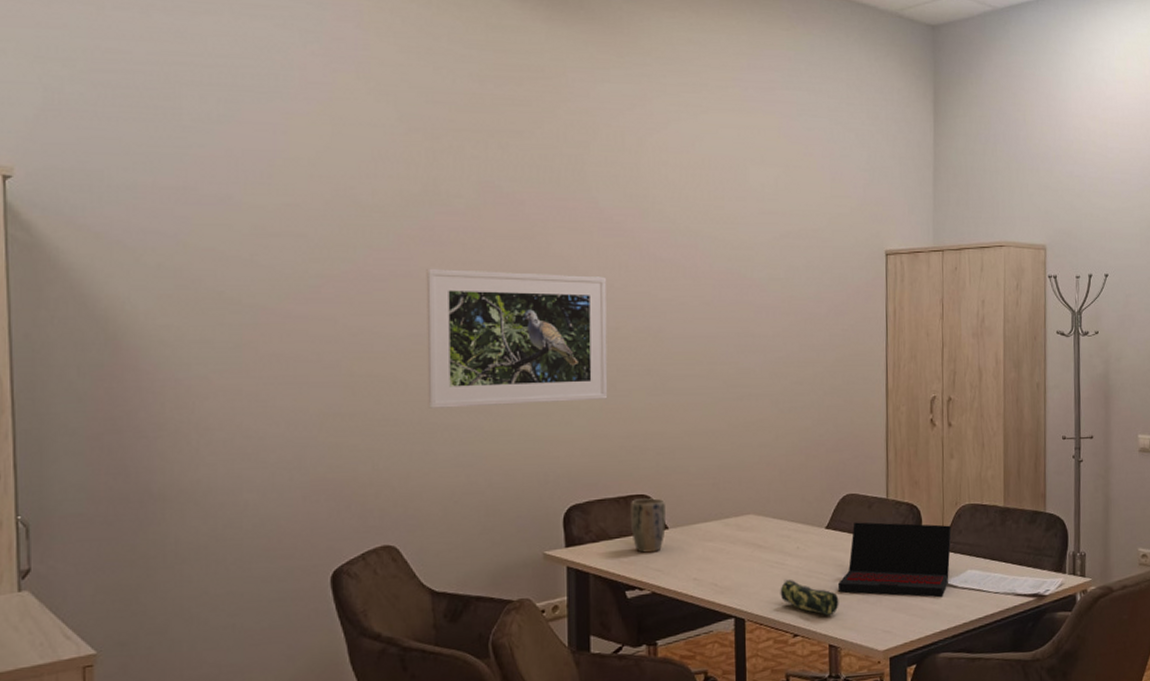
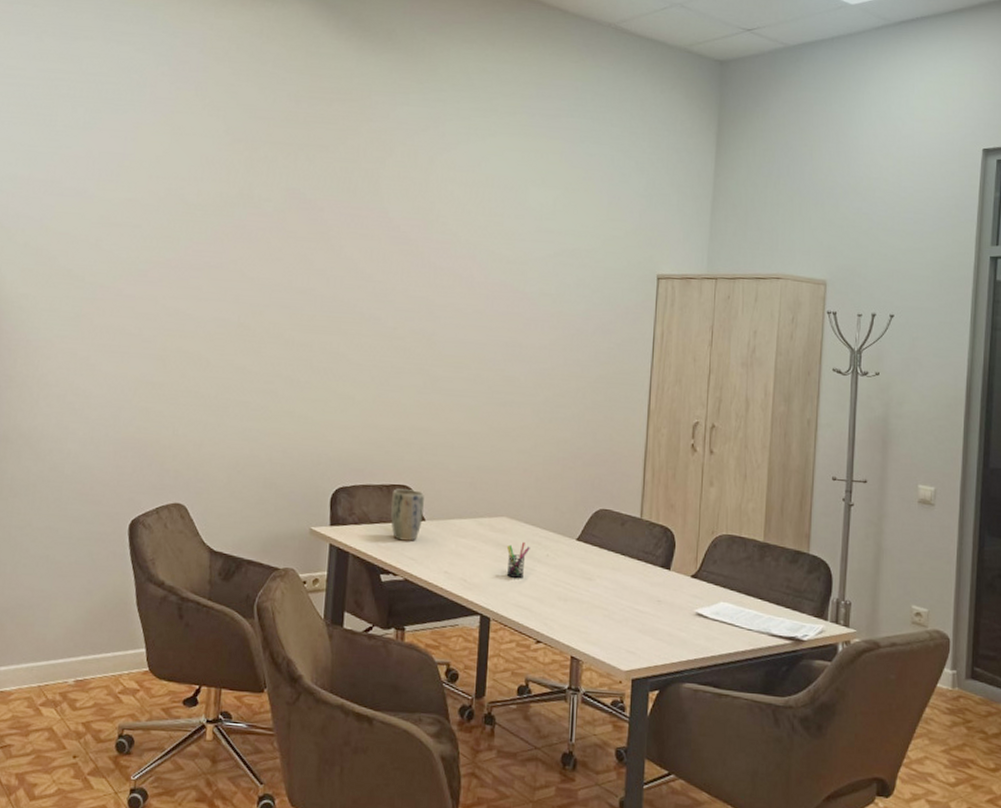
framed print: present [426,268,608,409] -> none [224,261,389,393]
pen holder: none [755,537,780,576] -> present [506,541,530,579]
pencil case: present [780,579,839,616] -> none [526,584,585,628]
laptop: present [837,522,952,598] -> none [584,538,706,626]

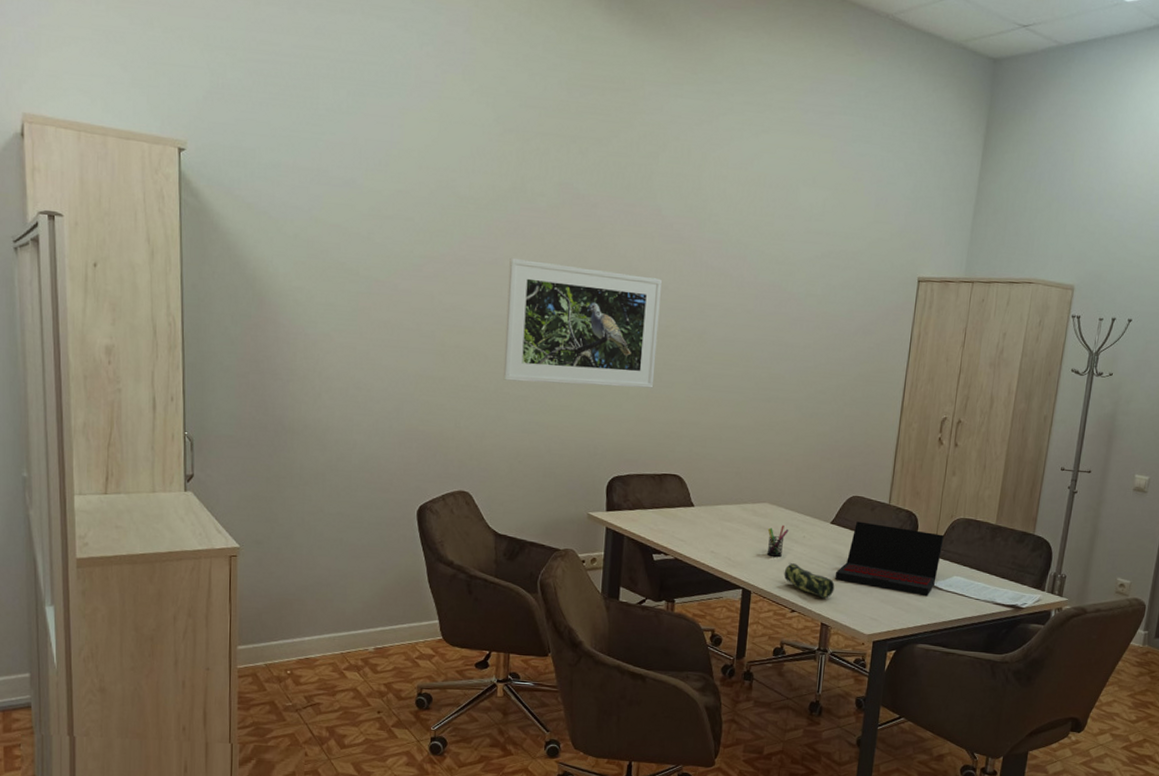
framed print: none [224,261,389,393] -> present [503,257,662,388]
plant pot: present [391,489,424,541] -> none [662,478,694,525]
pencil case: none [526,584,585,628] -> present [784,562,835,599]
laptop: none [584,538,706,626] -> present [834,521,944,597]

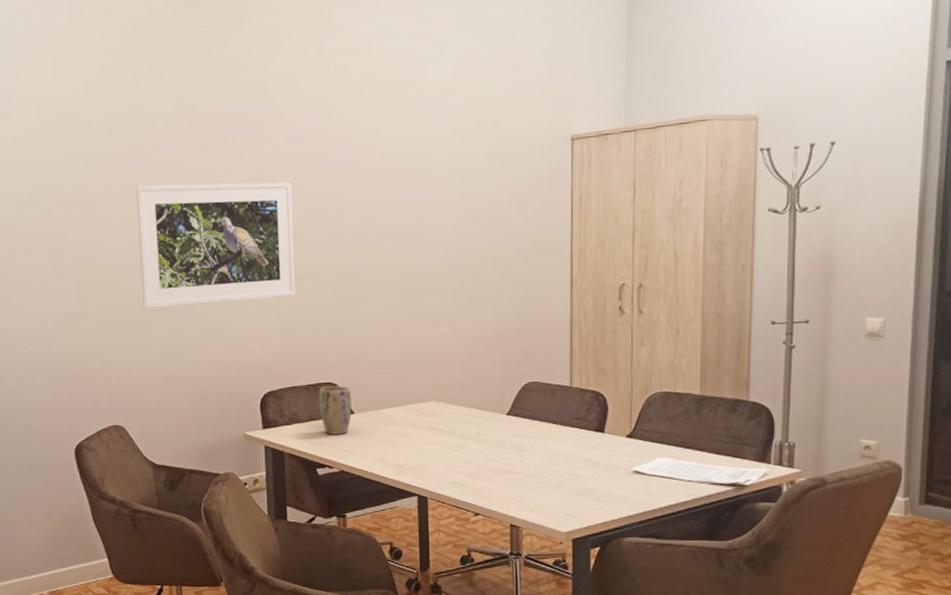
plant pot: none [662,478,694,525] -> present [319,386,352,435]
pen holder: present [767,524,789,558] -> none [437,422,461,458]
pencil case: present [784,562,835,599] -> none [461,462,521,497]
laptop: present [834,521,944,597] -> none [519,409,640,484]

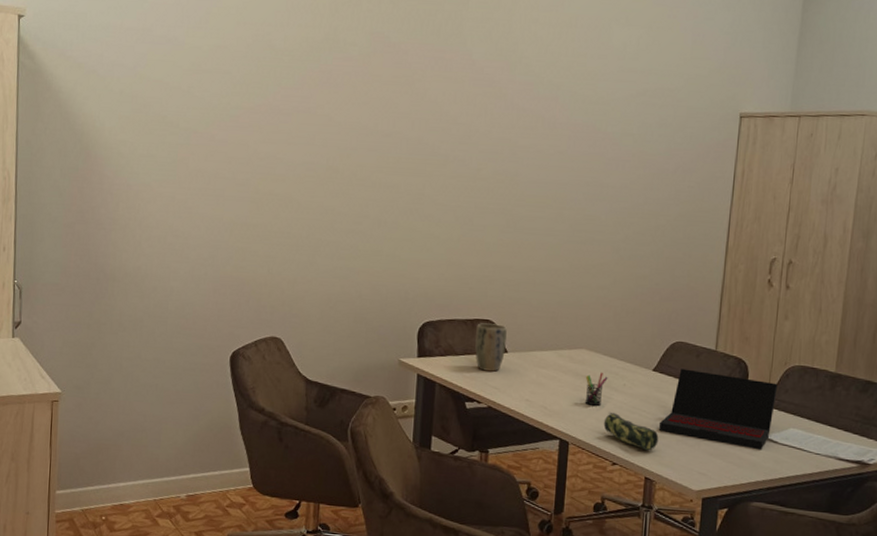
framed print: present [135,182,296,309] -> none [315,106,473,232]
pen holder: none [437,422,461,458] -> present [585,372,608,407]
pencil case: none [461,462,521,497] -> present [603,411,659,451]
laptop: none [519,409,640,484] -> present [658,368,778,451]

